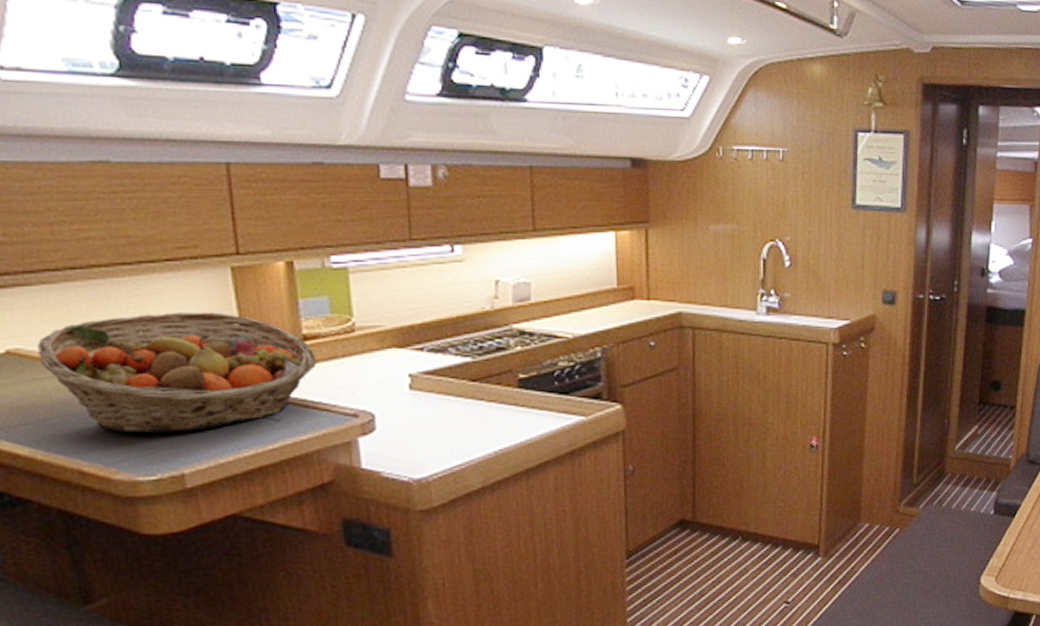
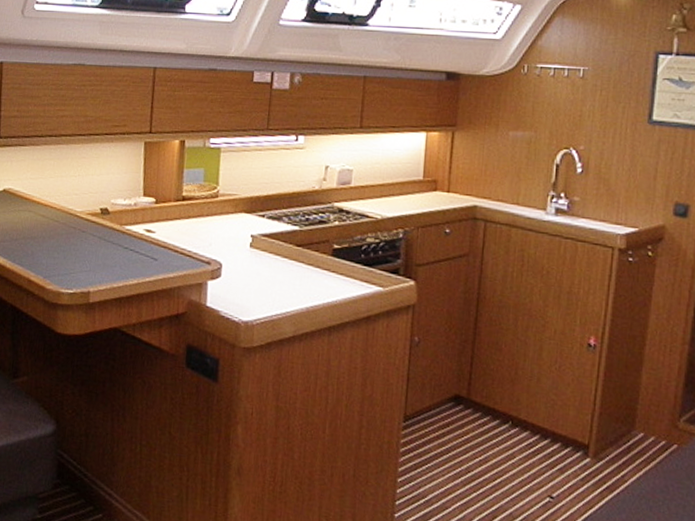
fruit basket: present [37,312,317,434] -> none [20,171,189,260]

